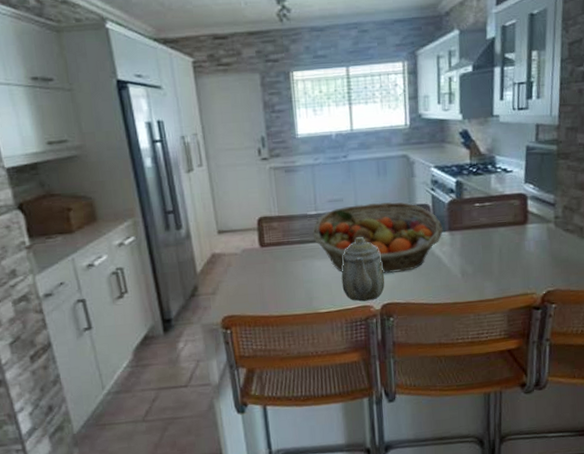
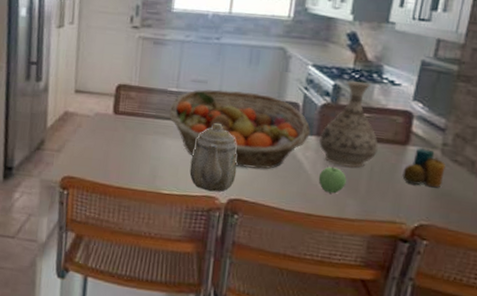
vase: none [451,174,504,254] -> present [318,80,379,168]
apple: none [457,256,481,280] -> present [318,166,347,194]
candle: none [526,223,560,258] -> present [402,147,445,187]

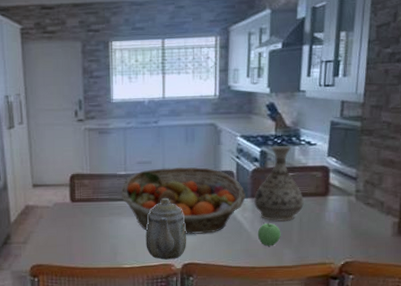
candle: present [402,147,445,187] -> none [326,196,360,229]

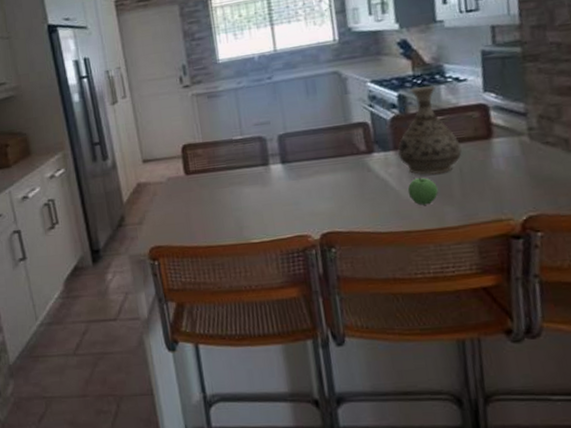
fruit basket: present [121,166,246,235] -> none [239,121,387,200]
teapot: present [145,197,187,260] -> none [273,159,323,231]

